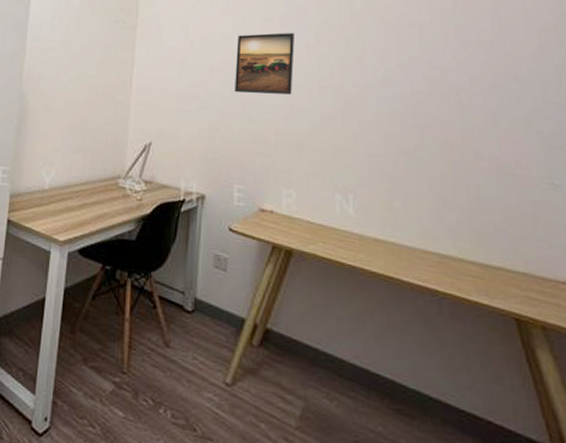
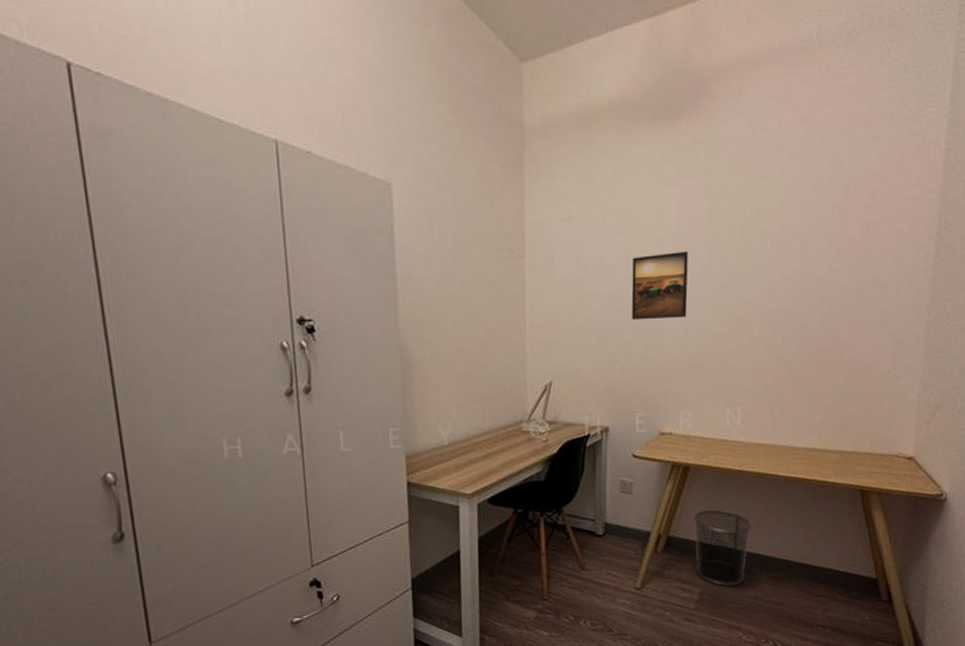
waste bin: none [297,306,368,410] -> present [694,509,751,586]

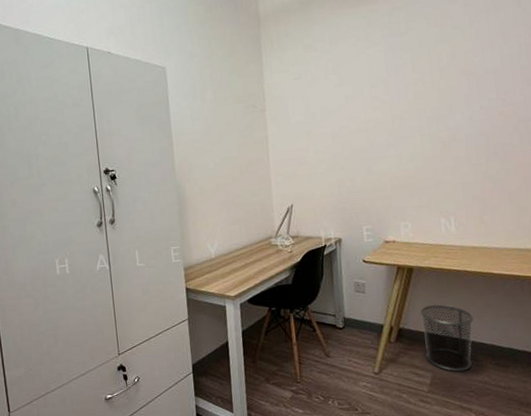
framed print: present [631,252,688,321] -> none [351,94,400,152]

